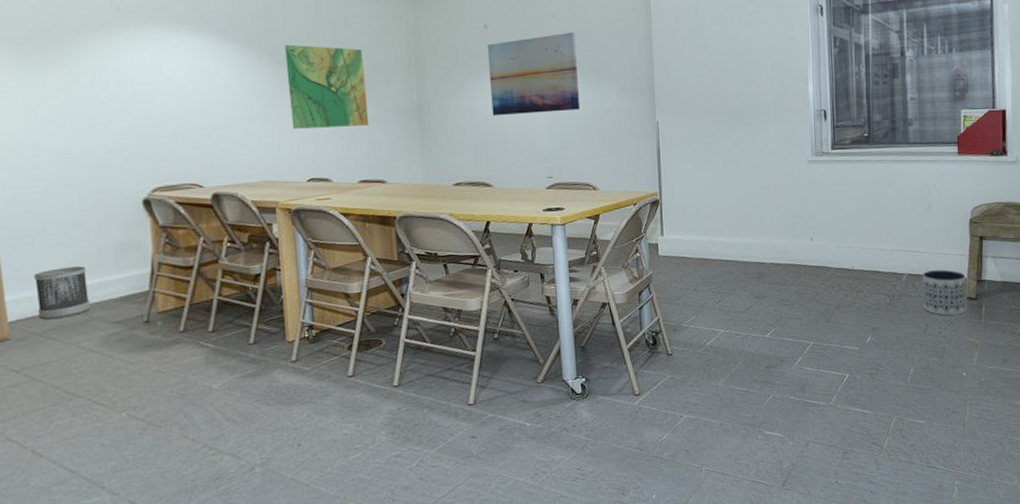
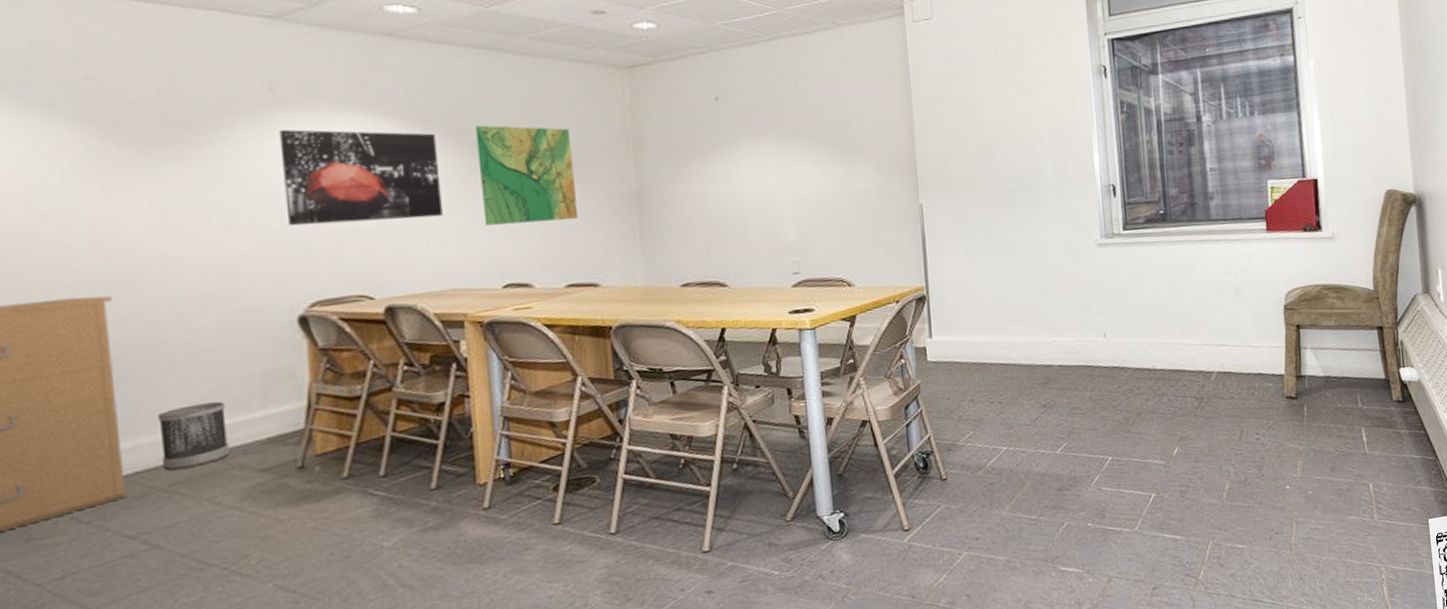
wall art: none [125,44,258,125] -> present [279,129,443,227]
wall art: present [487,32,581,116] -> none [718,102,831,203]
planter: present [922,269,967,316] -> none [1233,365,1287,419]

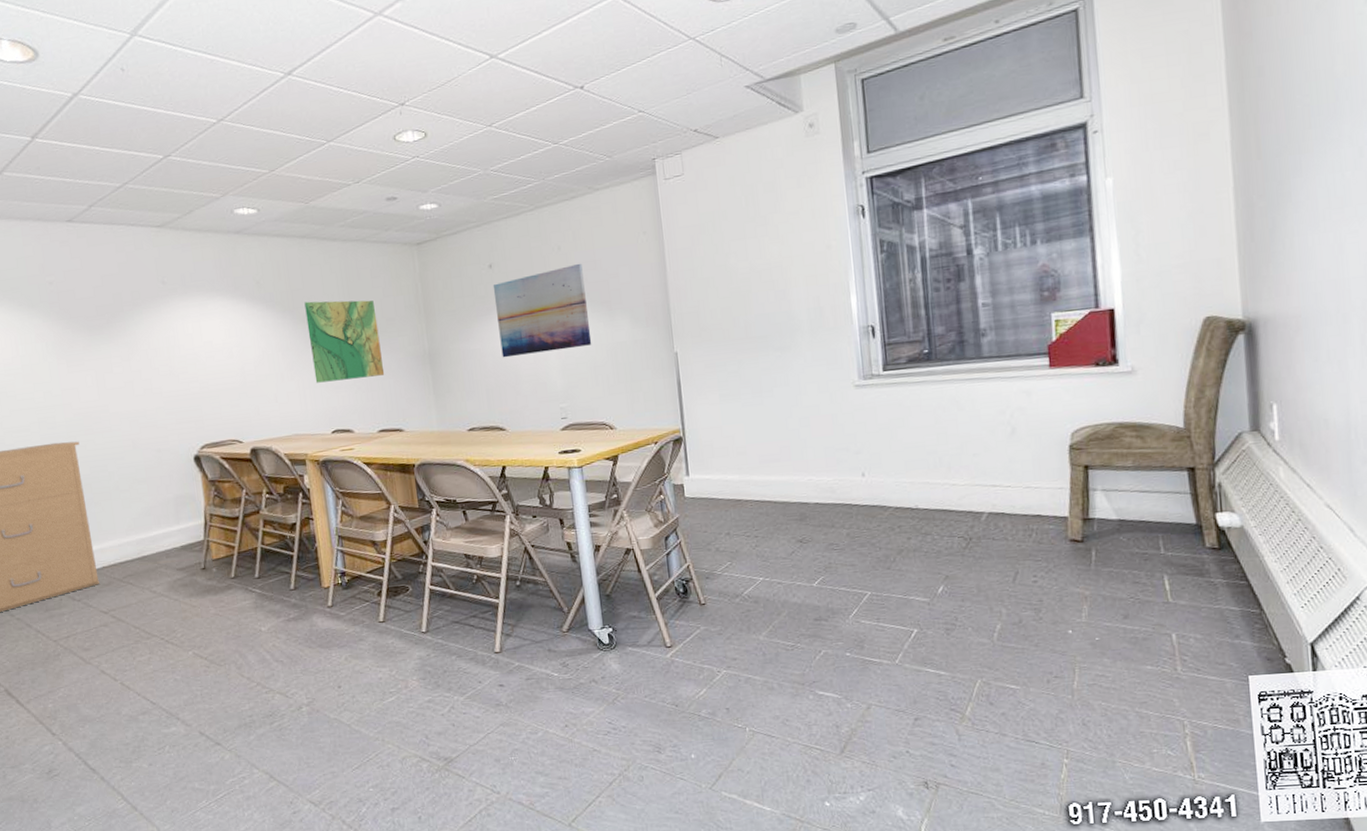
wastebasket: present [158,402,230,471] -> none [113,518,159,567]
wall art: present [279,129,443,227] -> none [171,310,286,388]
wall art: none [718,102,831,203] -> present [492,263,592,358]

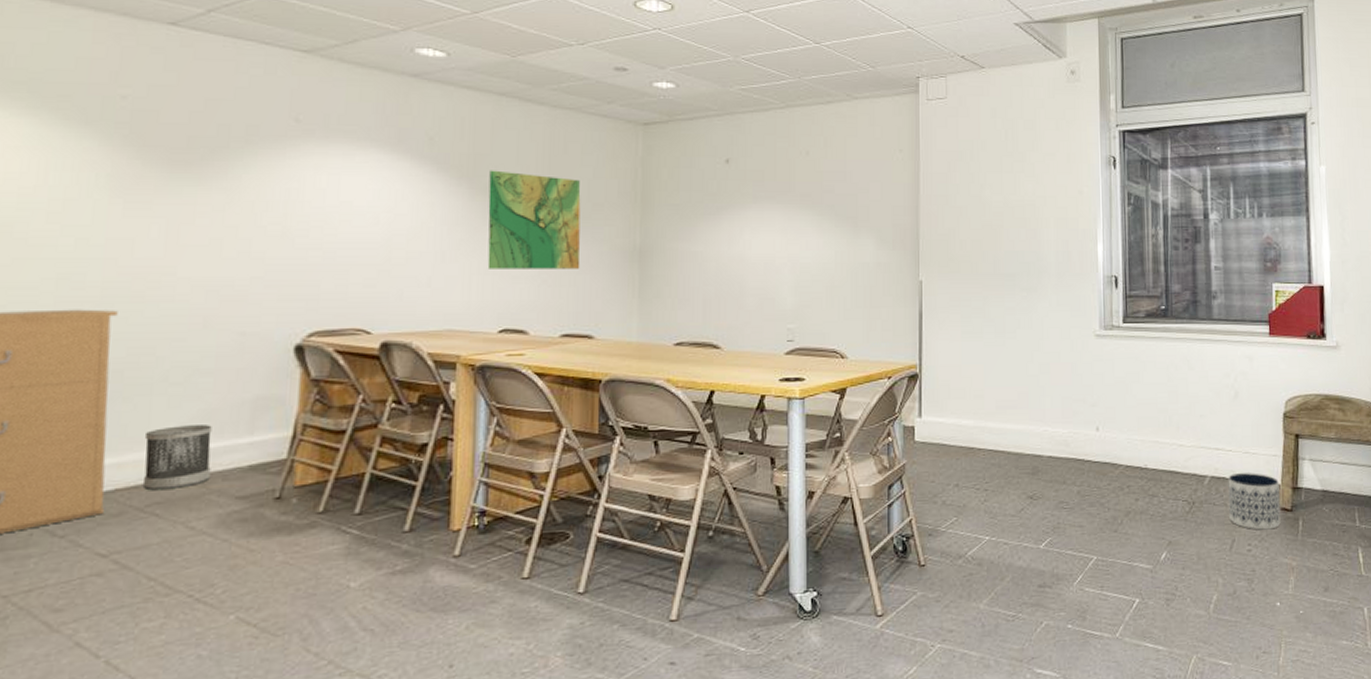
wastebasket: none [113,518,159,567] -> present [144,425,212,491]
wall art: present [492,263,592,358] -> none [727,172,832,265]
planter: none [1007,506,1070,562] -> present [1228,473,1281,530]

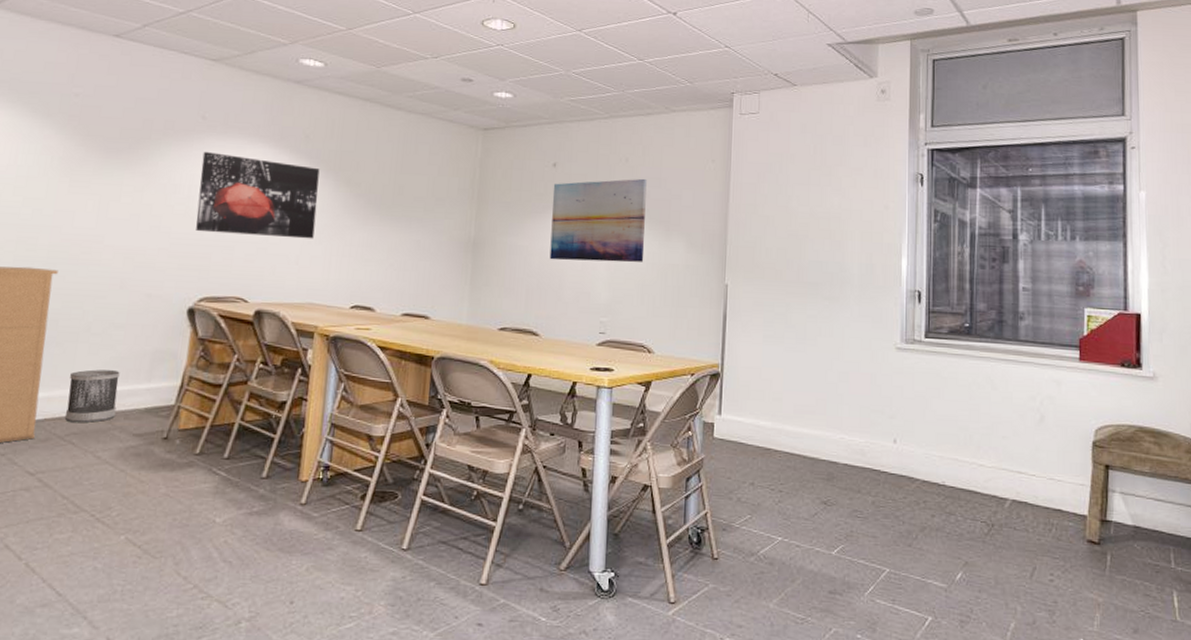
wall art: none [297,161,450,257] -> present [196,152,320,239]
map: present [487,170,581,269] -> none [345,165,427,256]
wall art: none [727,172,832,265] -> present [549,178,647,263]
planter: present [1228,473,1281,530] -> none [1030,499,1087,561]

